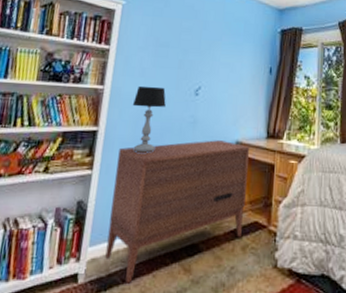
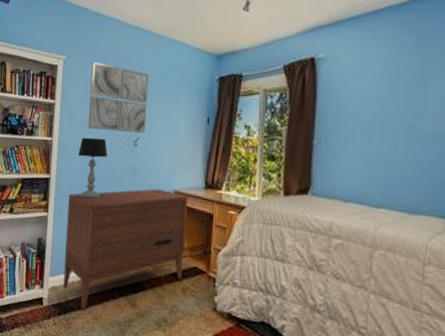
wall art: none [145,8,213,83] -> present [87,62,149,134]

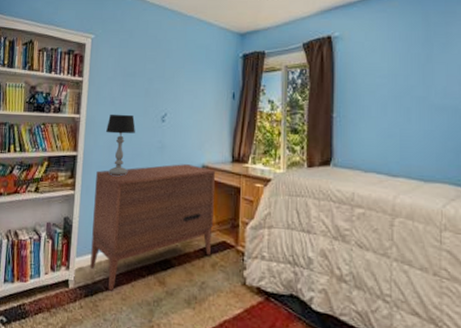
wall art: present [87,62,149,134] -> none [115,40,176,110]

